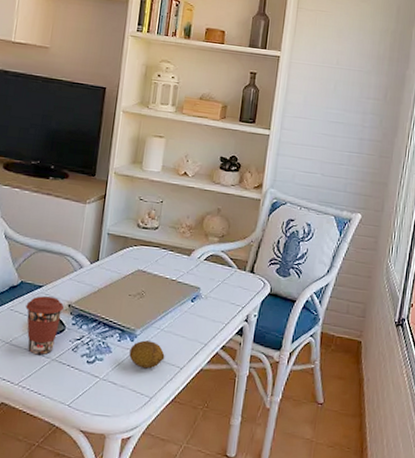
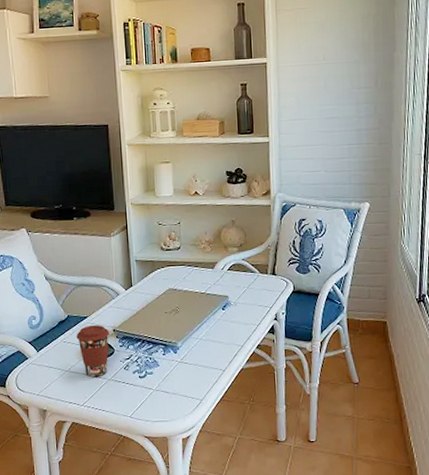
fruit: present [129,340,165,369] -> none [175,350,207,376]

